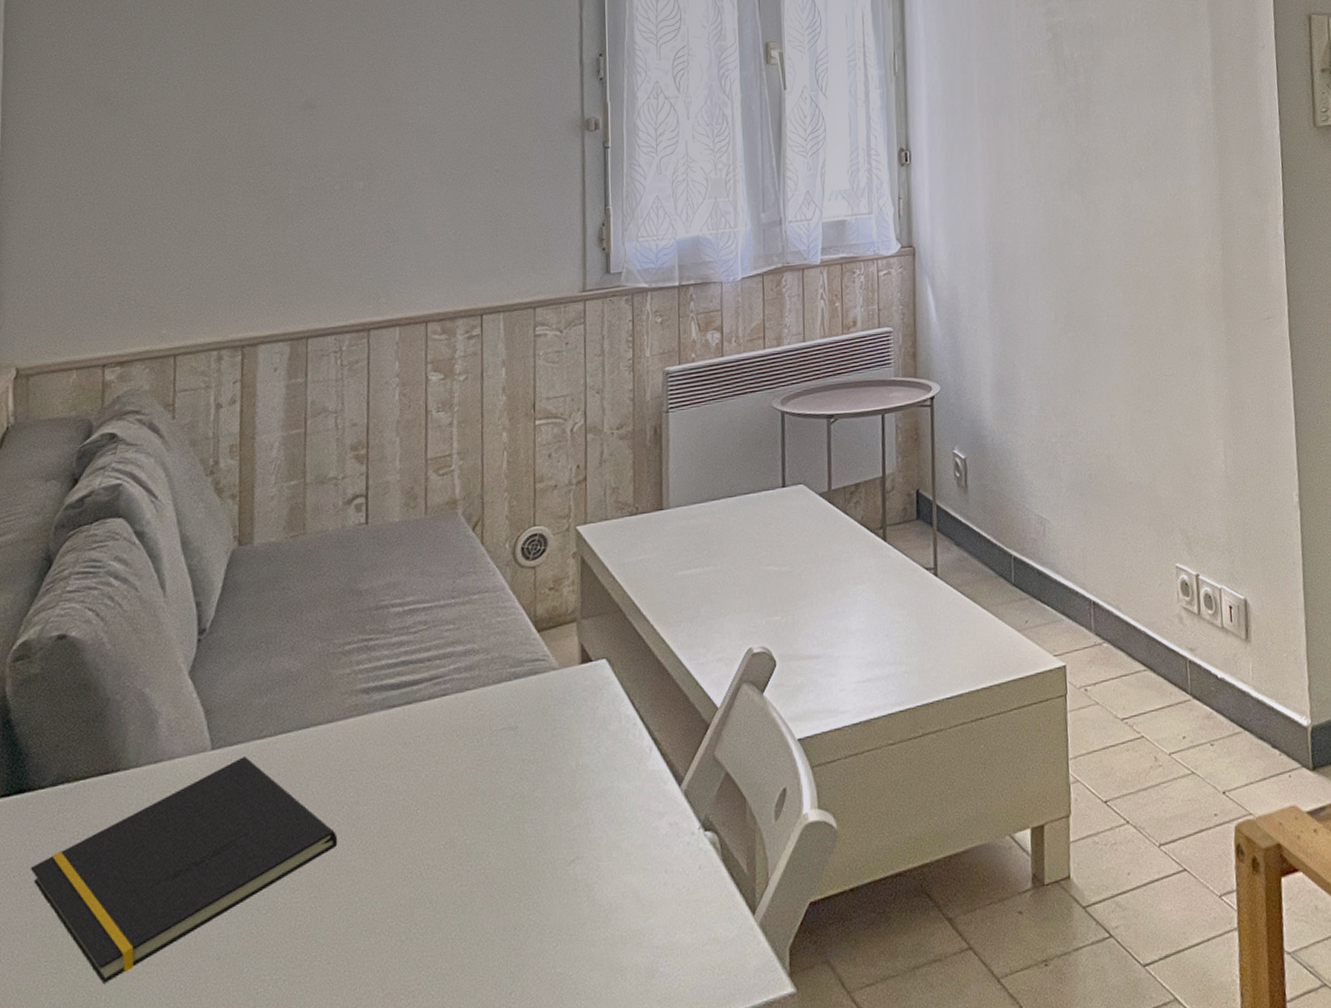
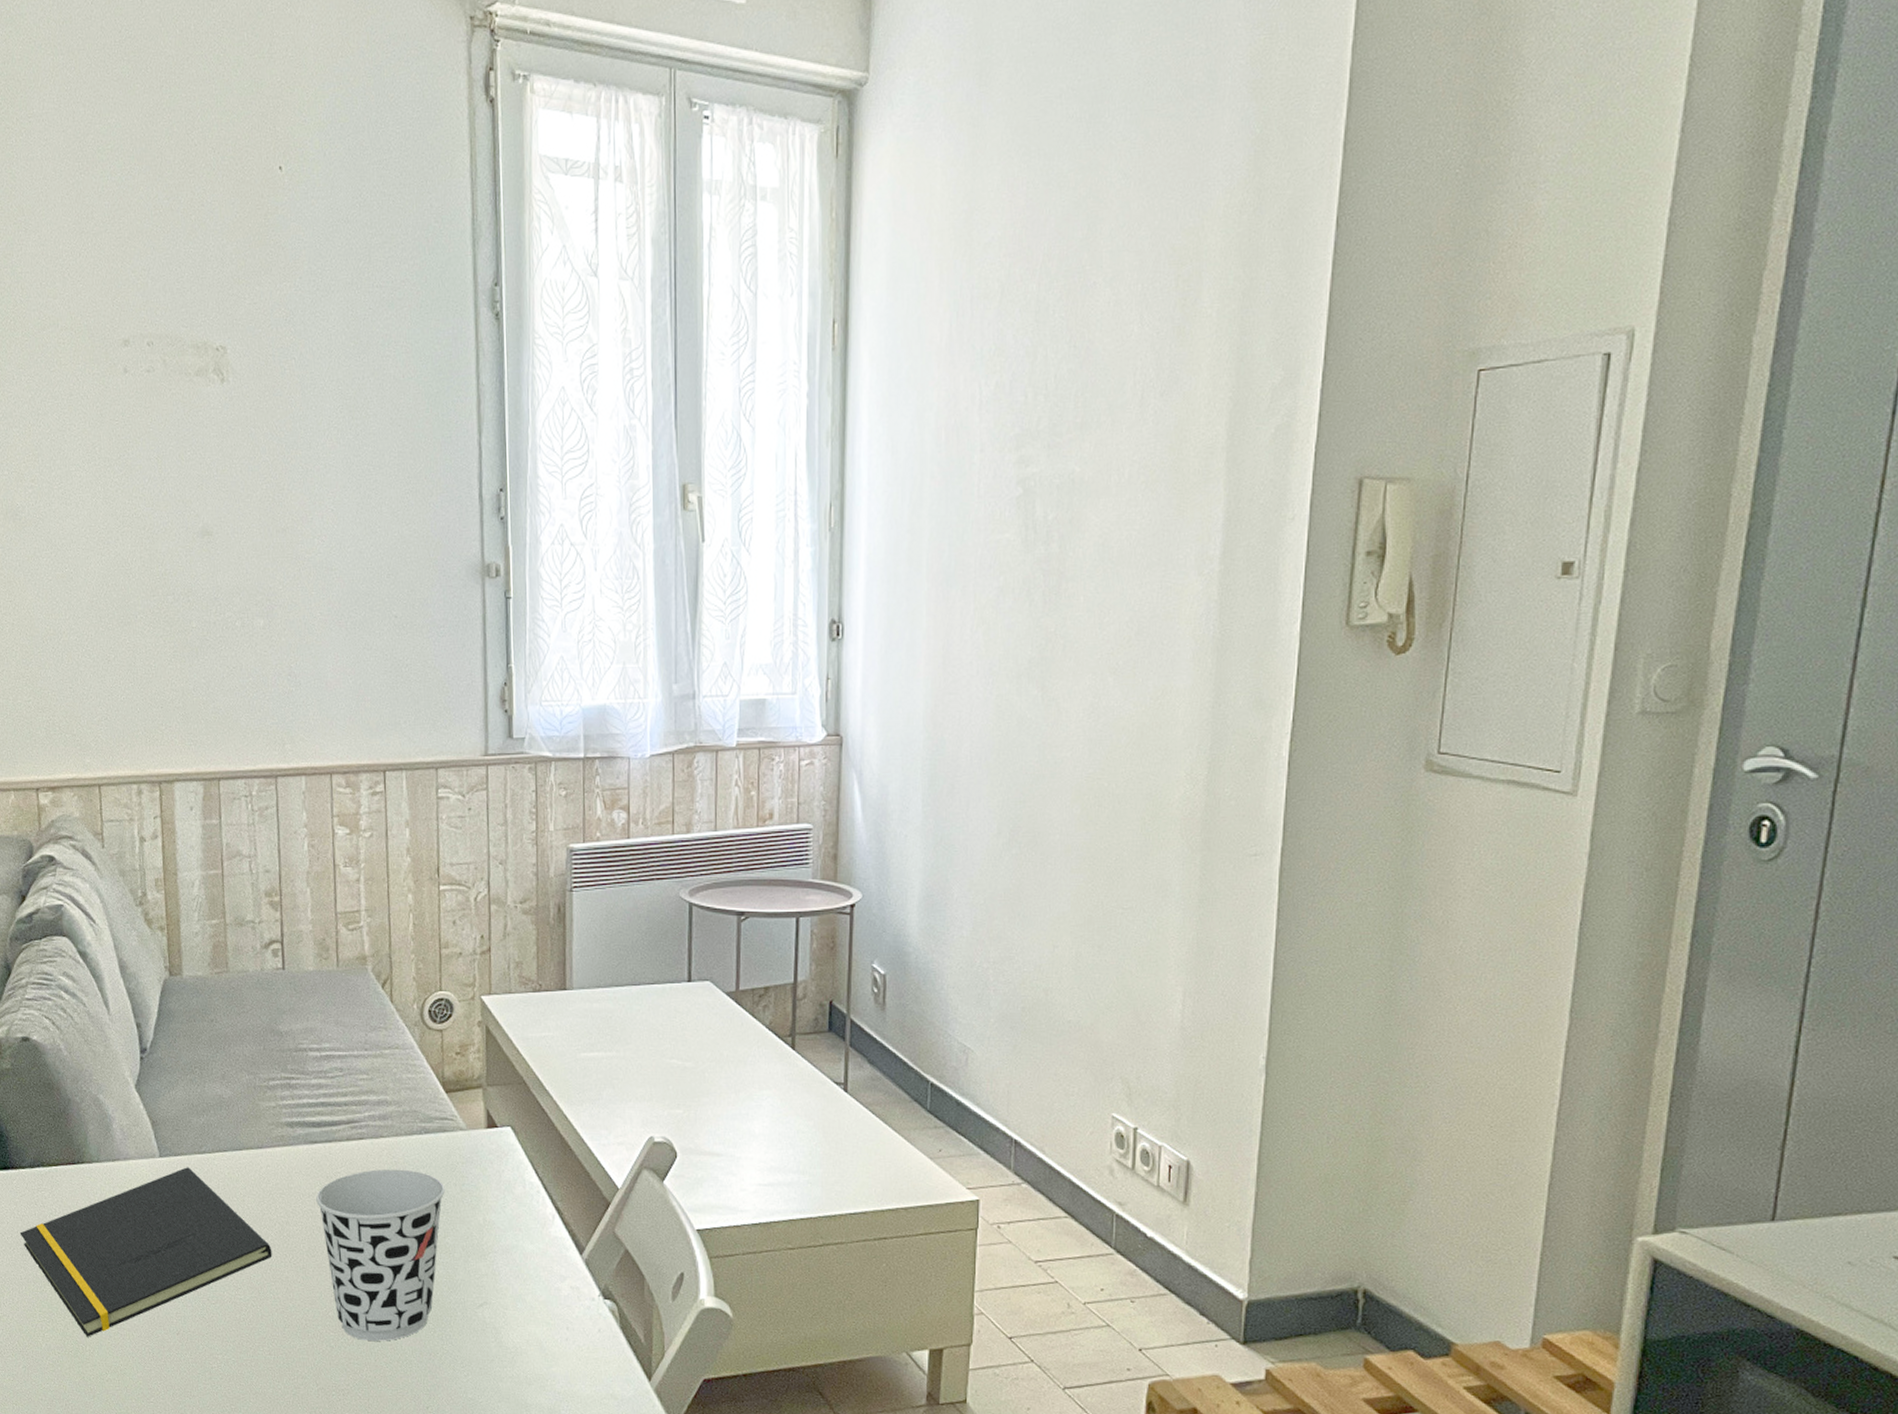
cup: none [391,721,535,927] -> present [316,1168,445,1341]

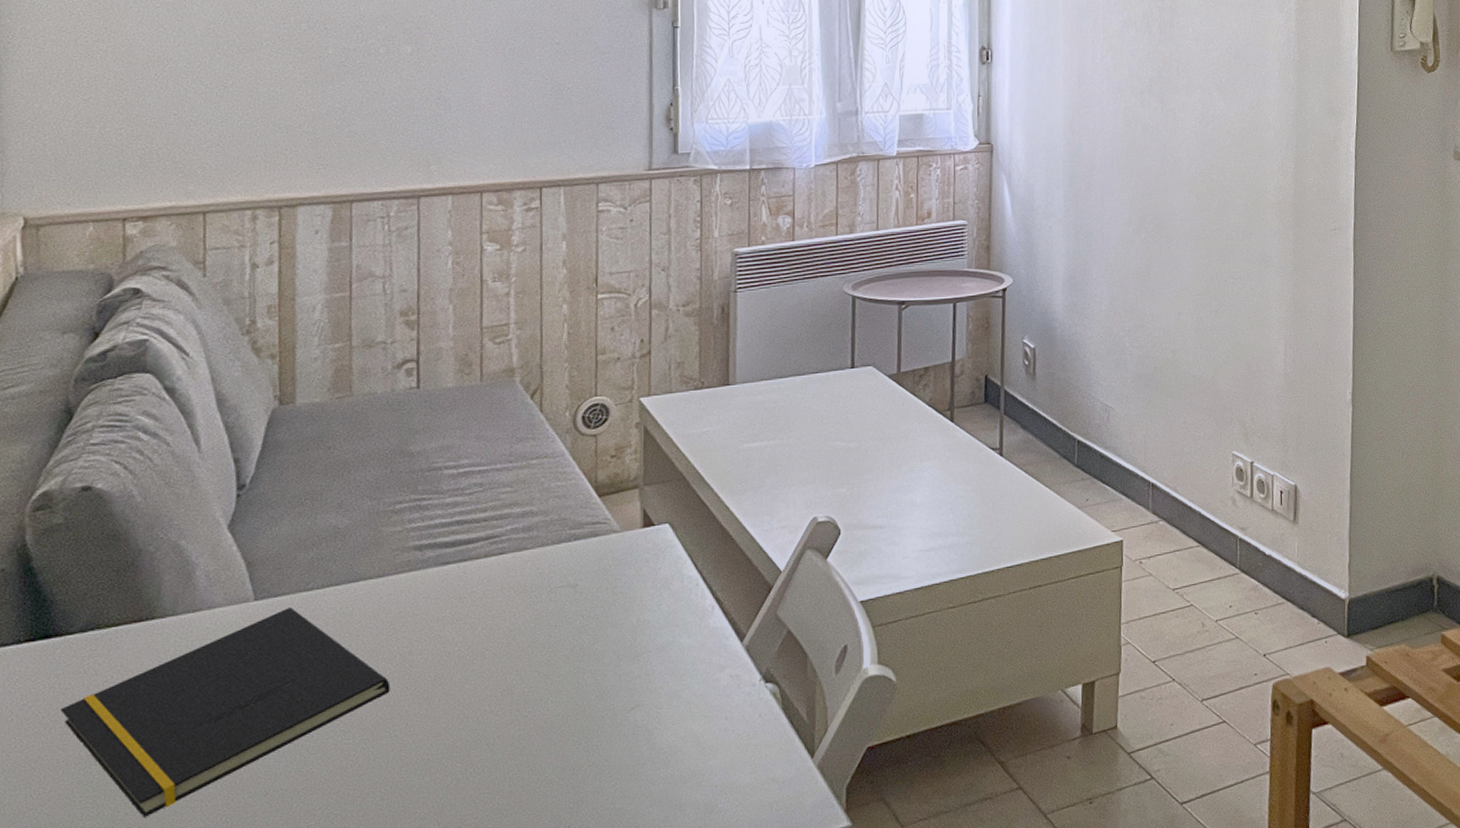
cup: present [316,1168,445,1341] -> none [446,579,595,766]

